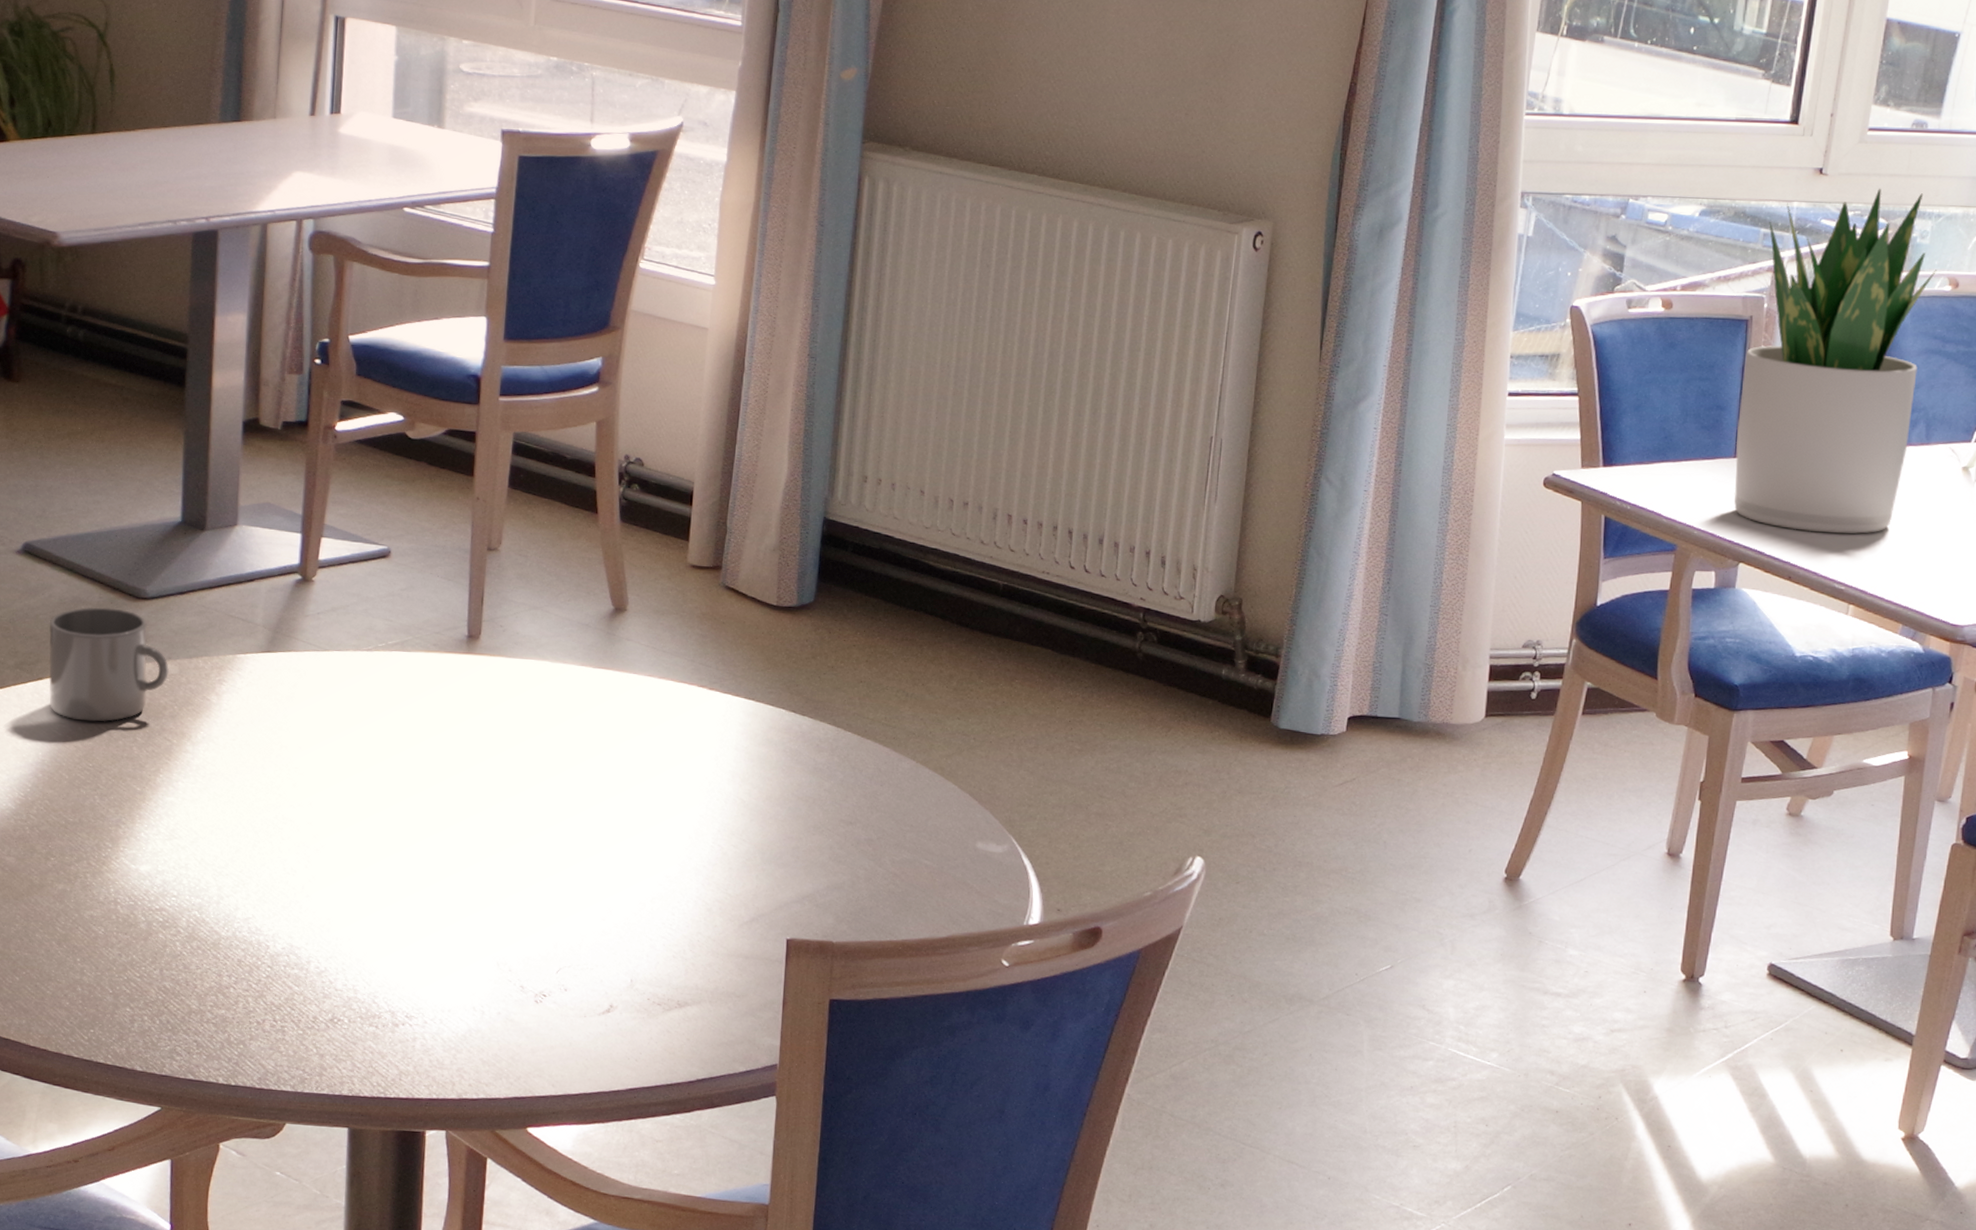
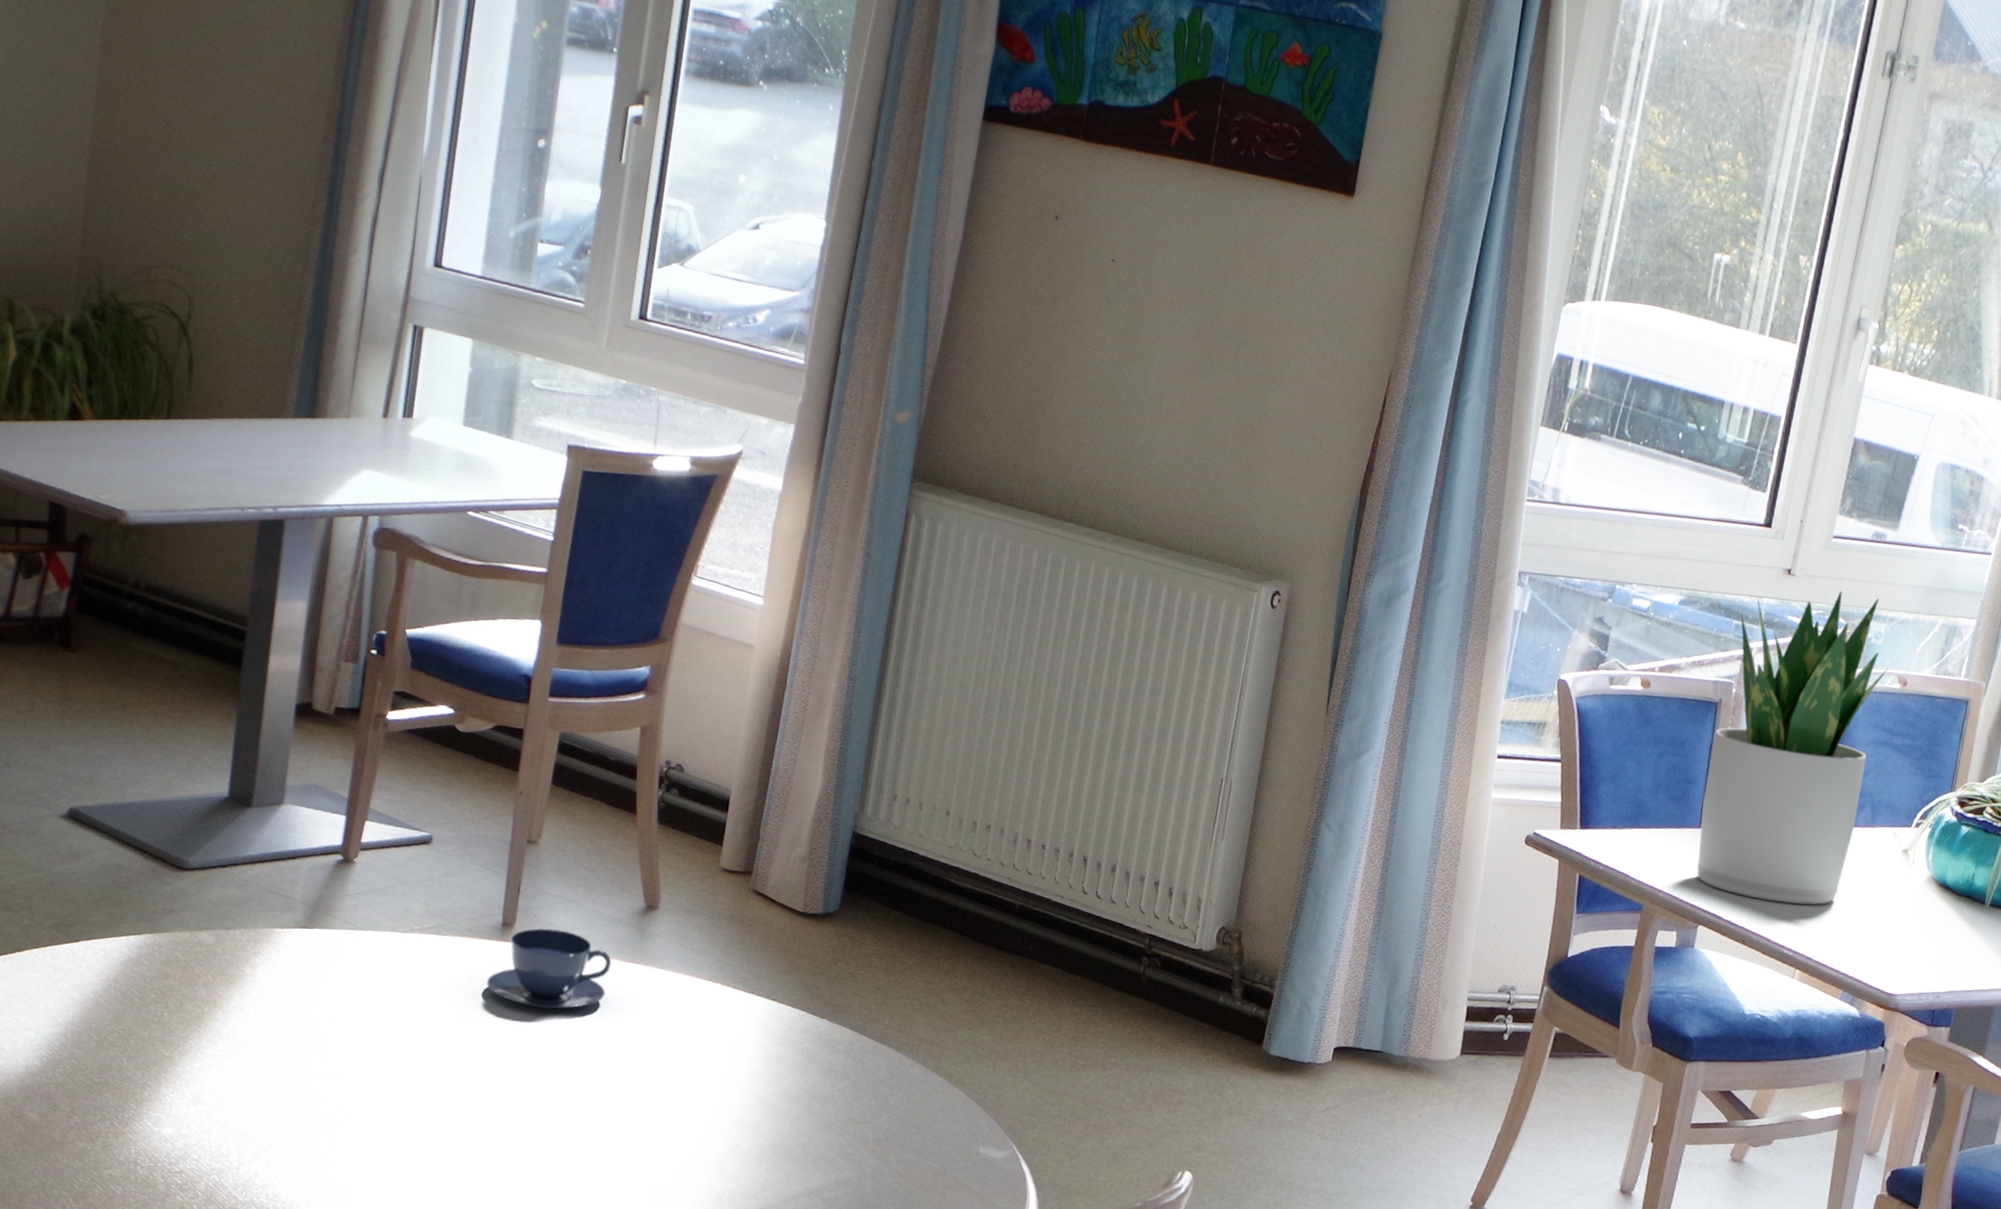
mug: present [48,607,169,722] -> none [83,874,205,987]
teacup: none [456,638,582,721] -> present [487,928,612,1009]

